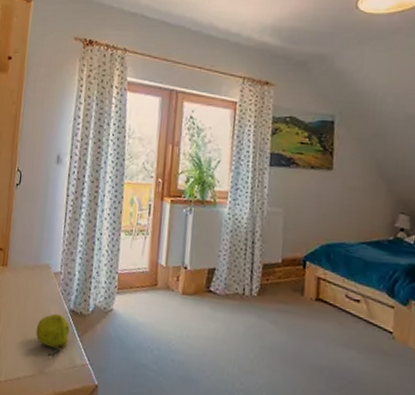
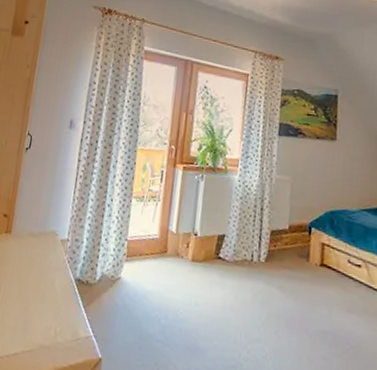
fruit: present [35,313,70,356] -> none [37,282,75,329]

